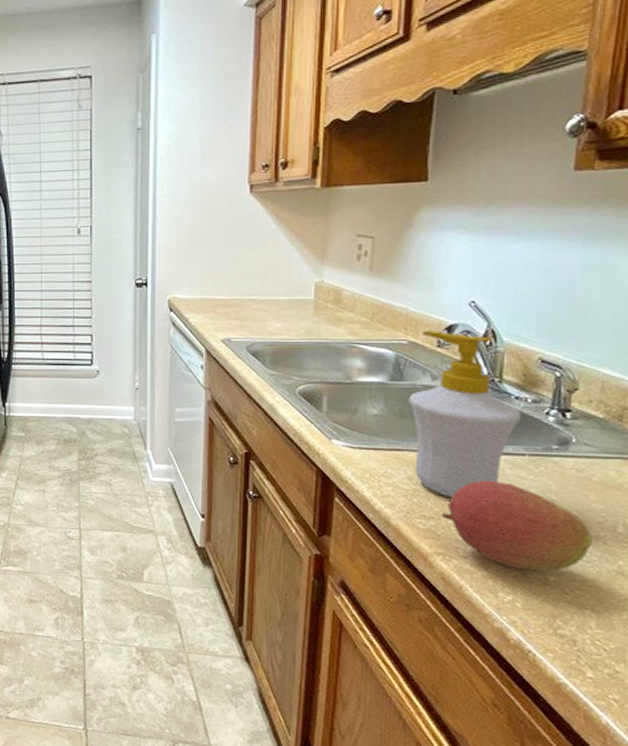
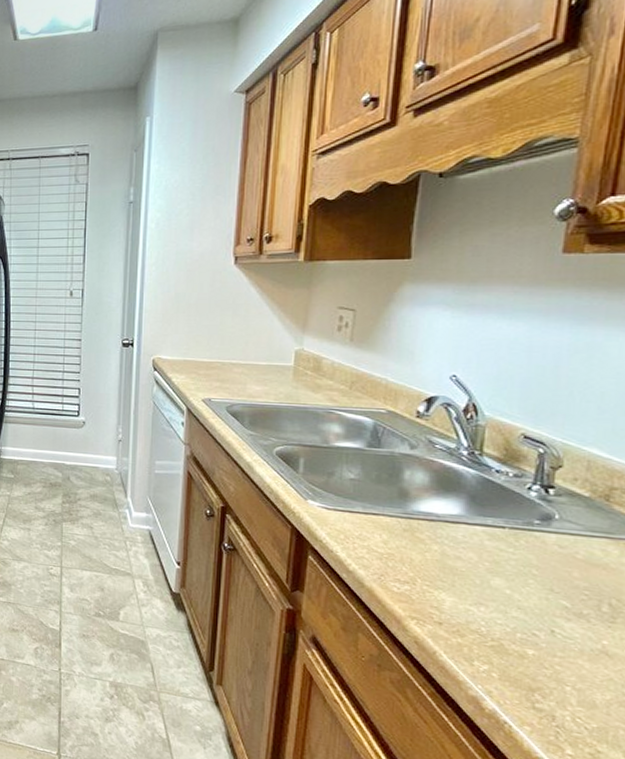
soap bottle: present [408,330,521,497] -> none [385,401,502,564]
fruit: present [442,480,592,571] -> none [417,549,575,645]

